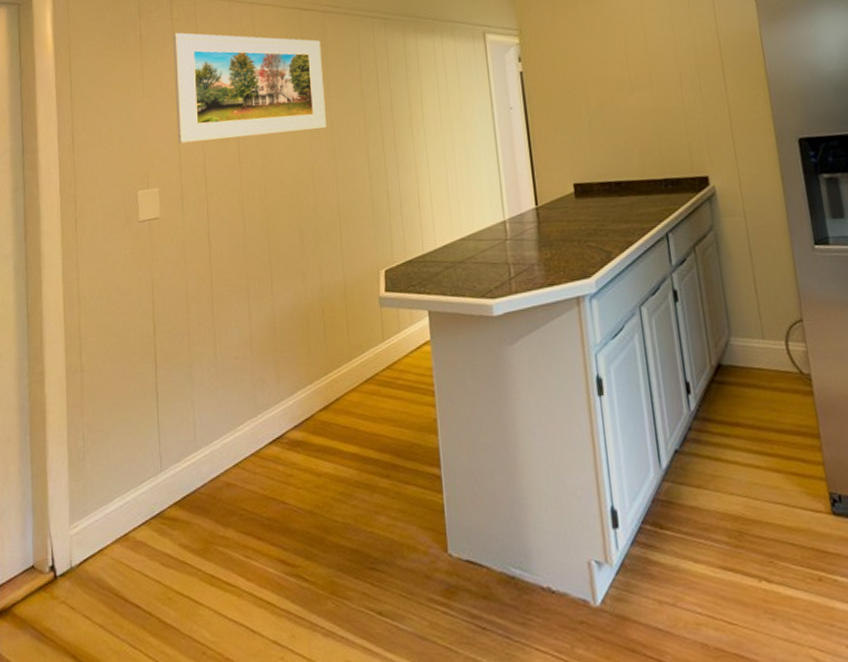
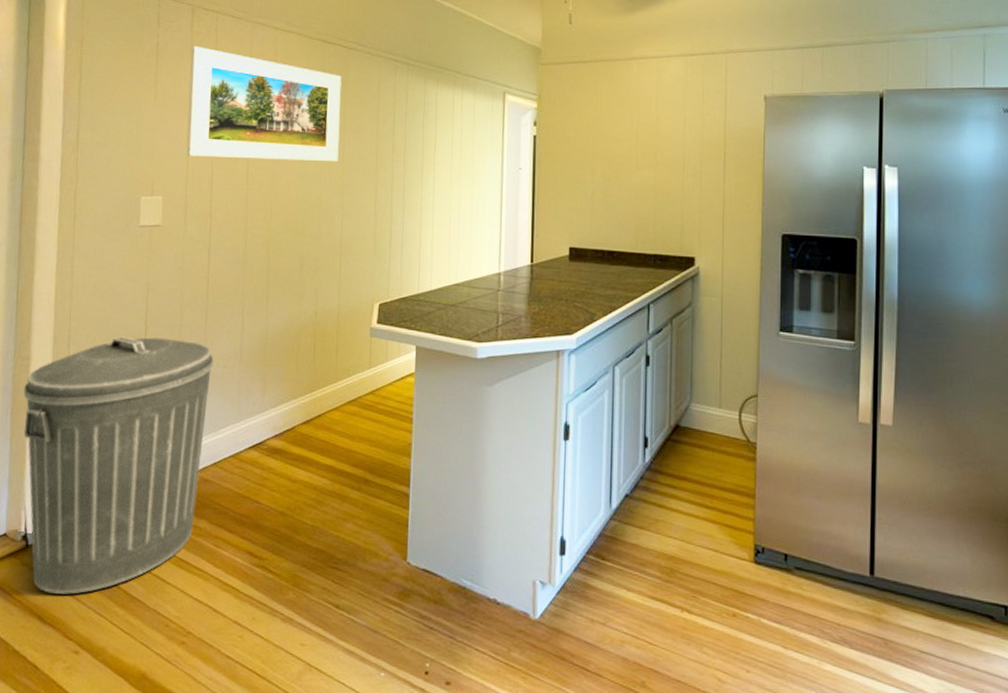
trash can: none [40,335,224,628] -> present [23,336,214,594]

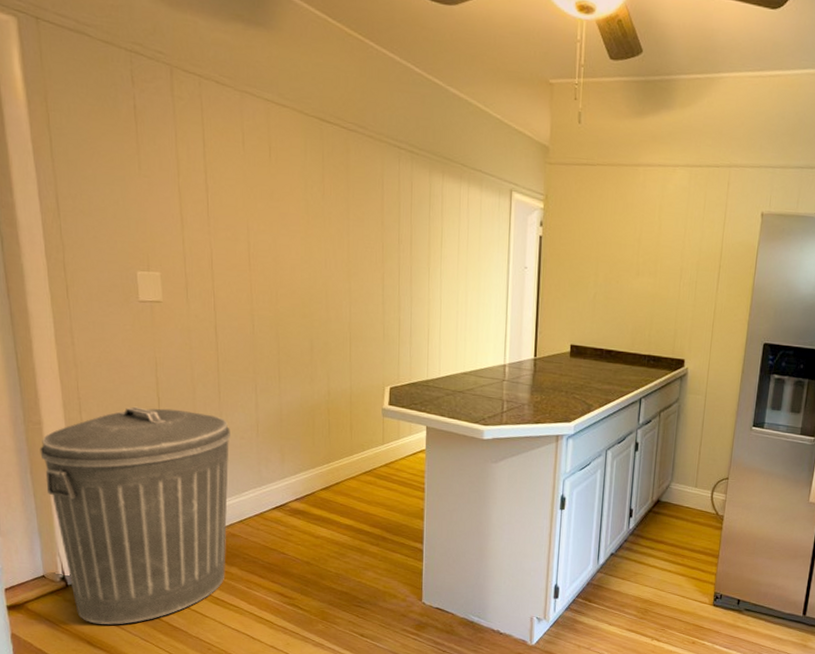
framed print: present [186,45,342,162] -> none [175,112,343,249]

